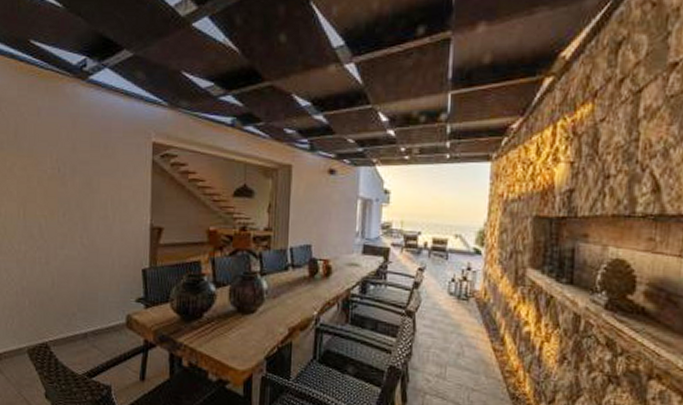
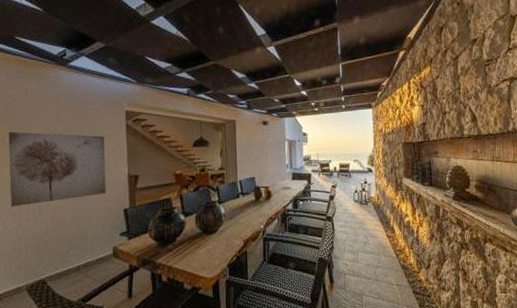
wall art: none [15,159,126,252] -> present [8,131,106,207]

